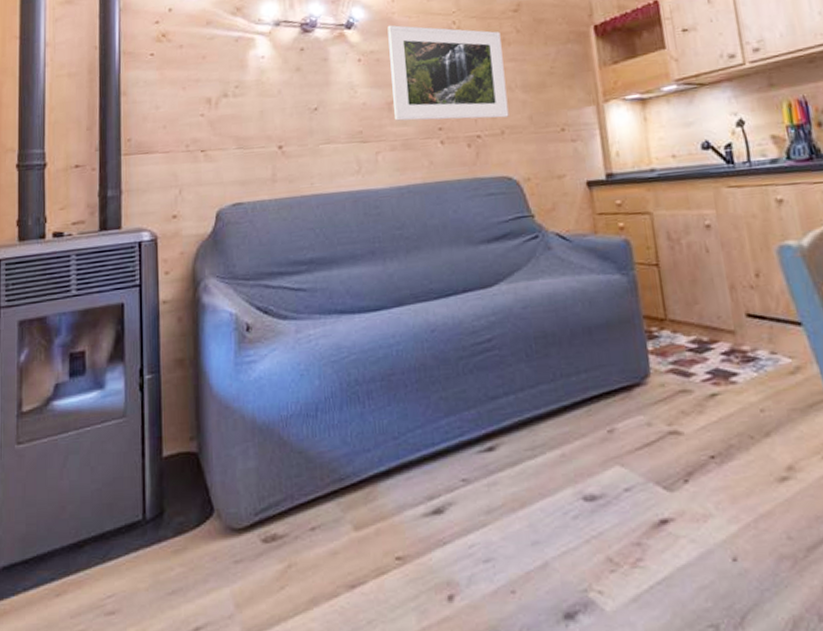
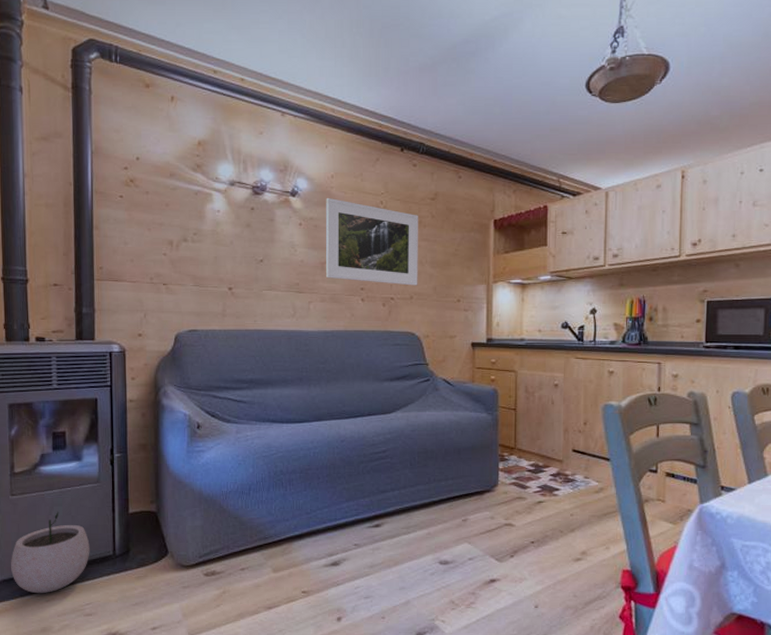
plant pot: none [13,461,113,585] -> present [11,511,90,594]

